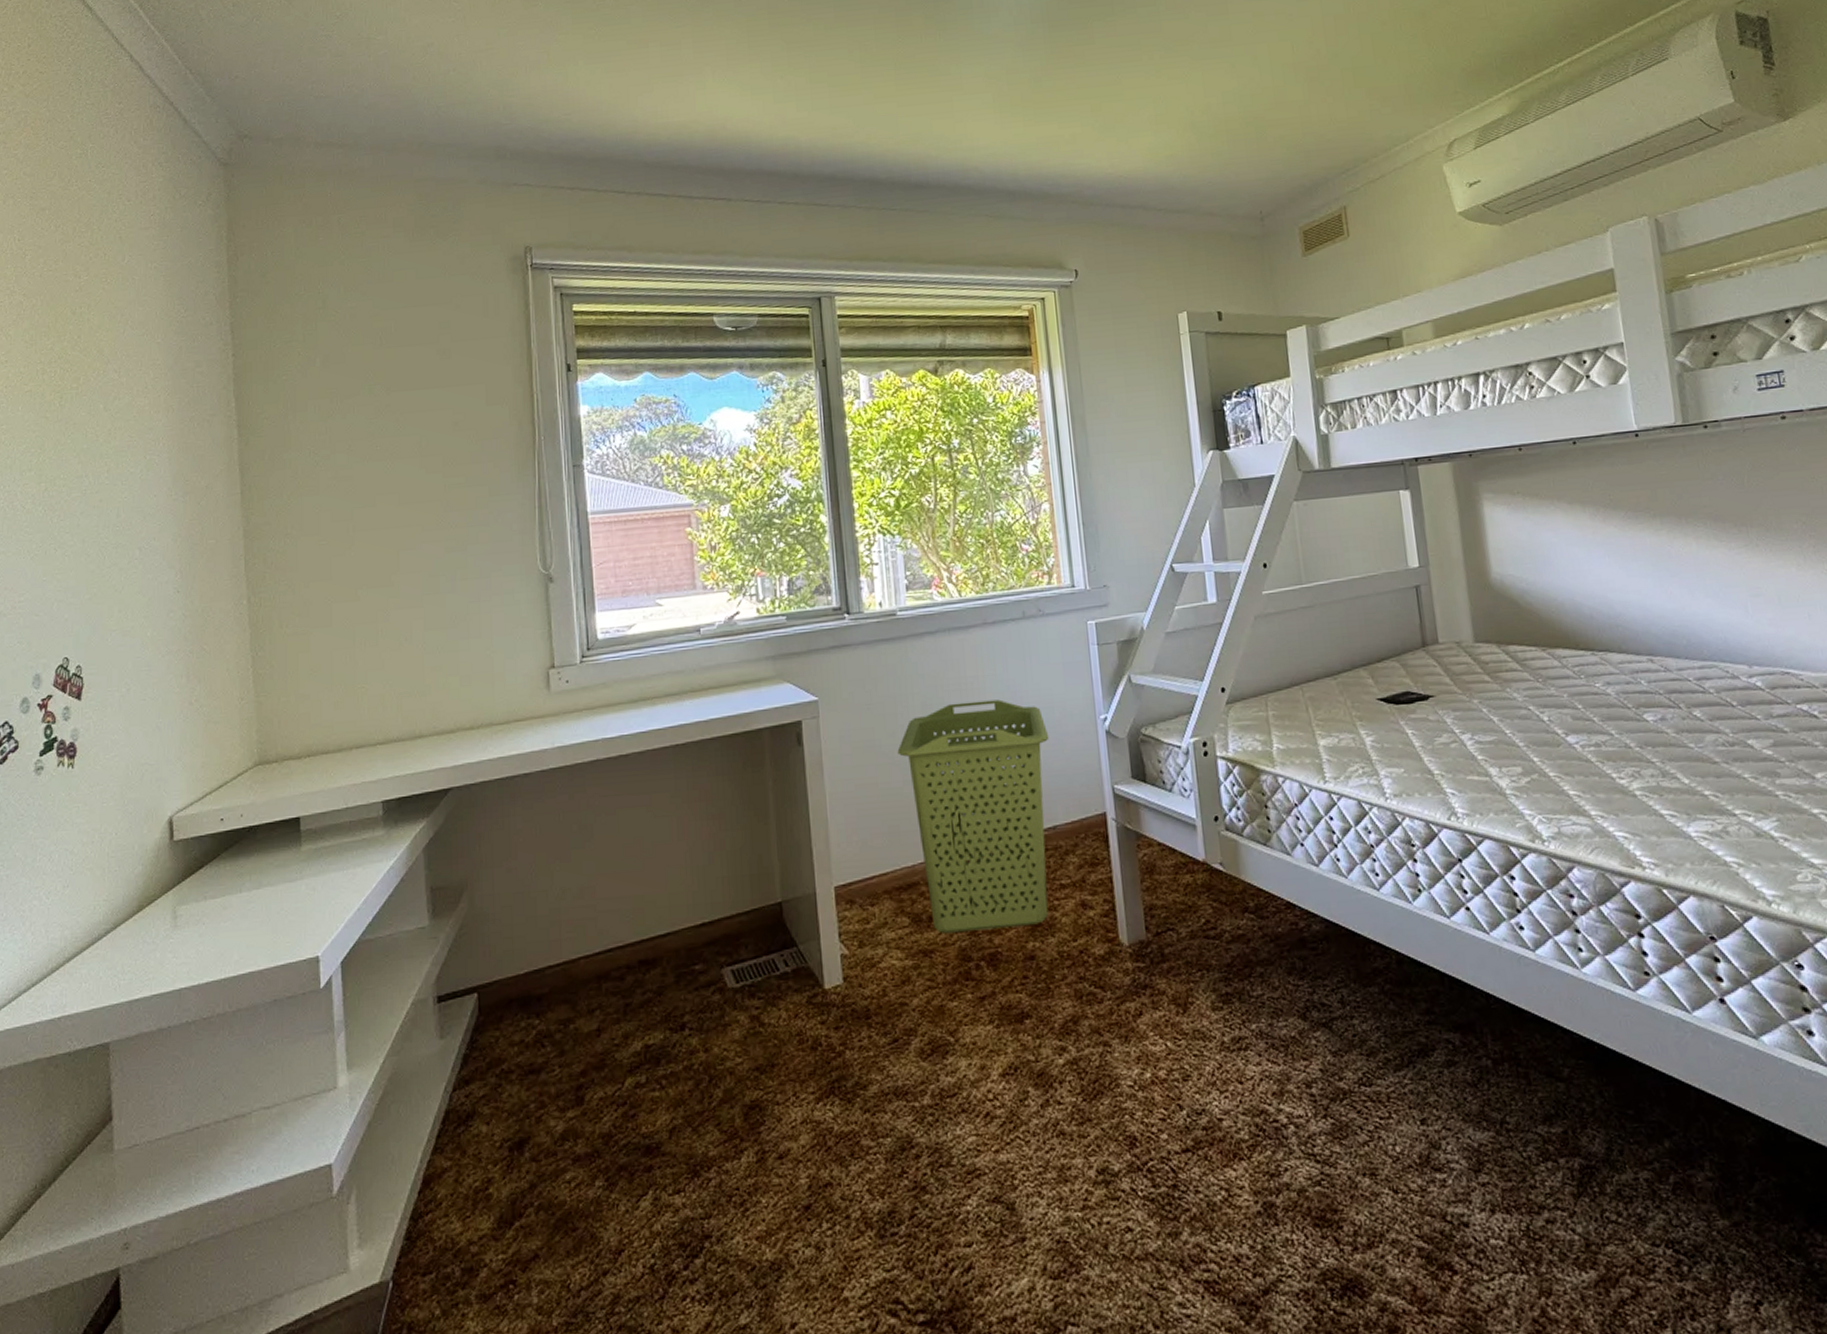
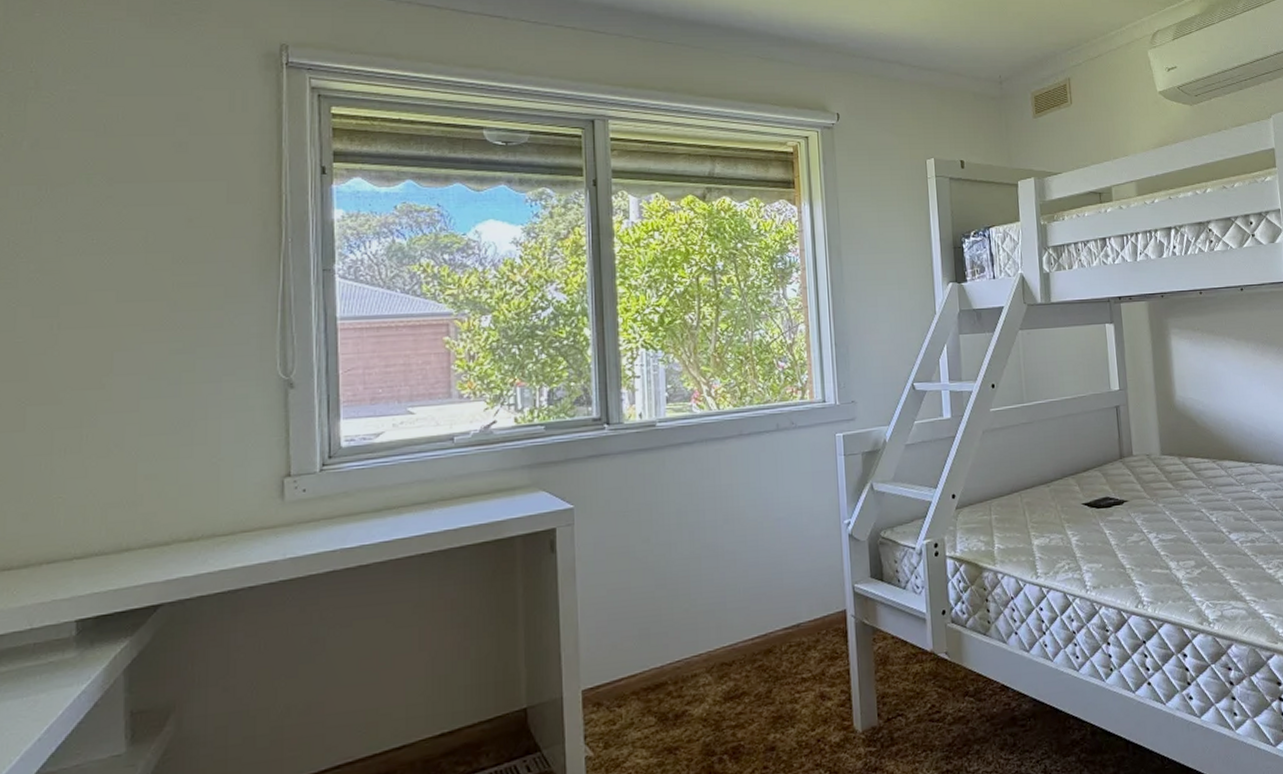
laundry basket: present [897,699,1050,933] -> none [651,506,797,730]

